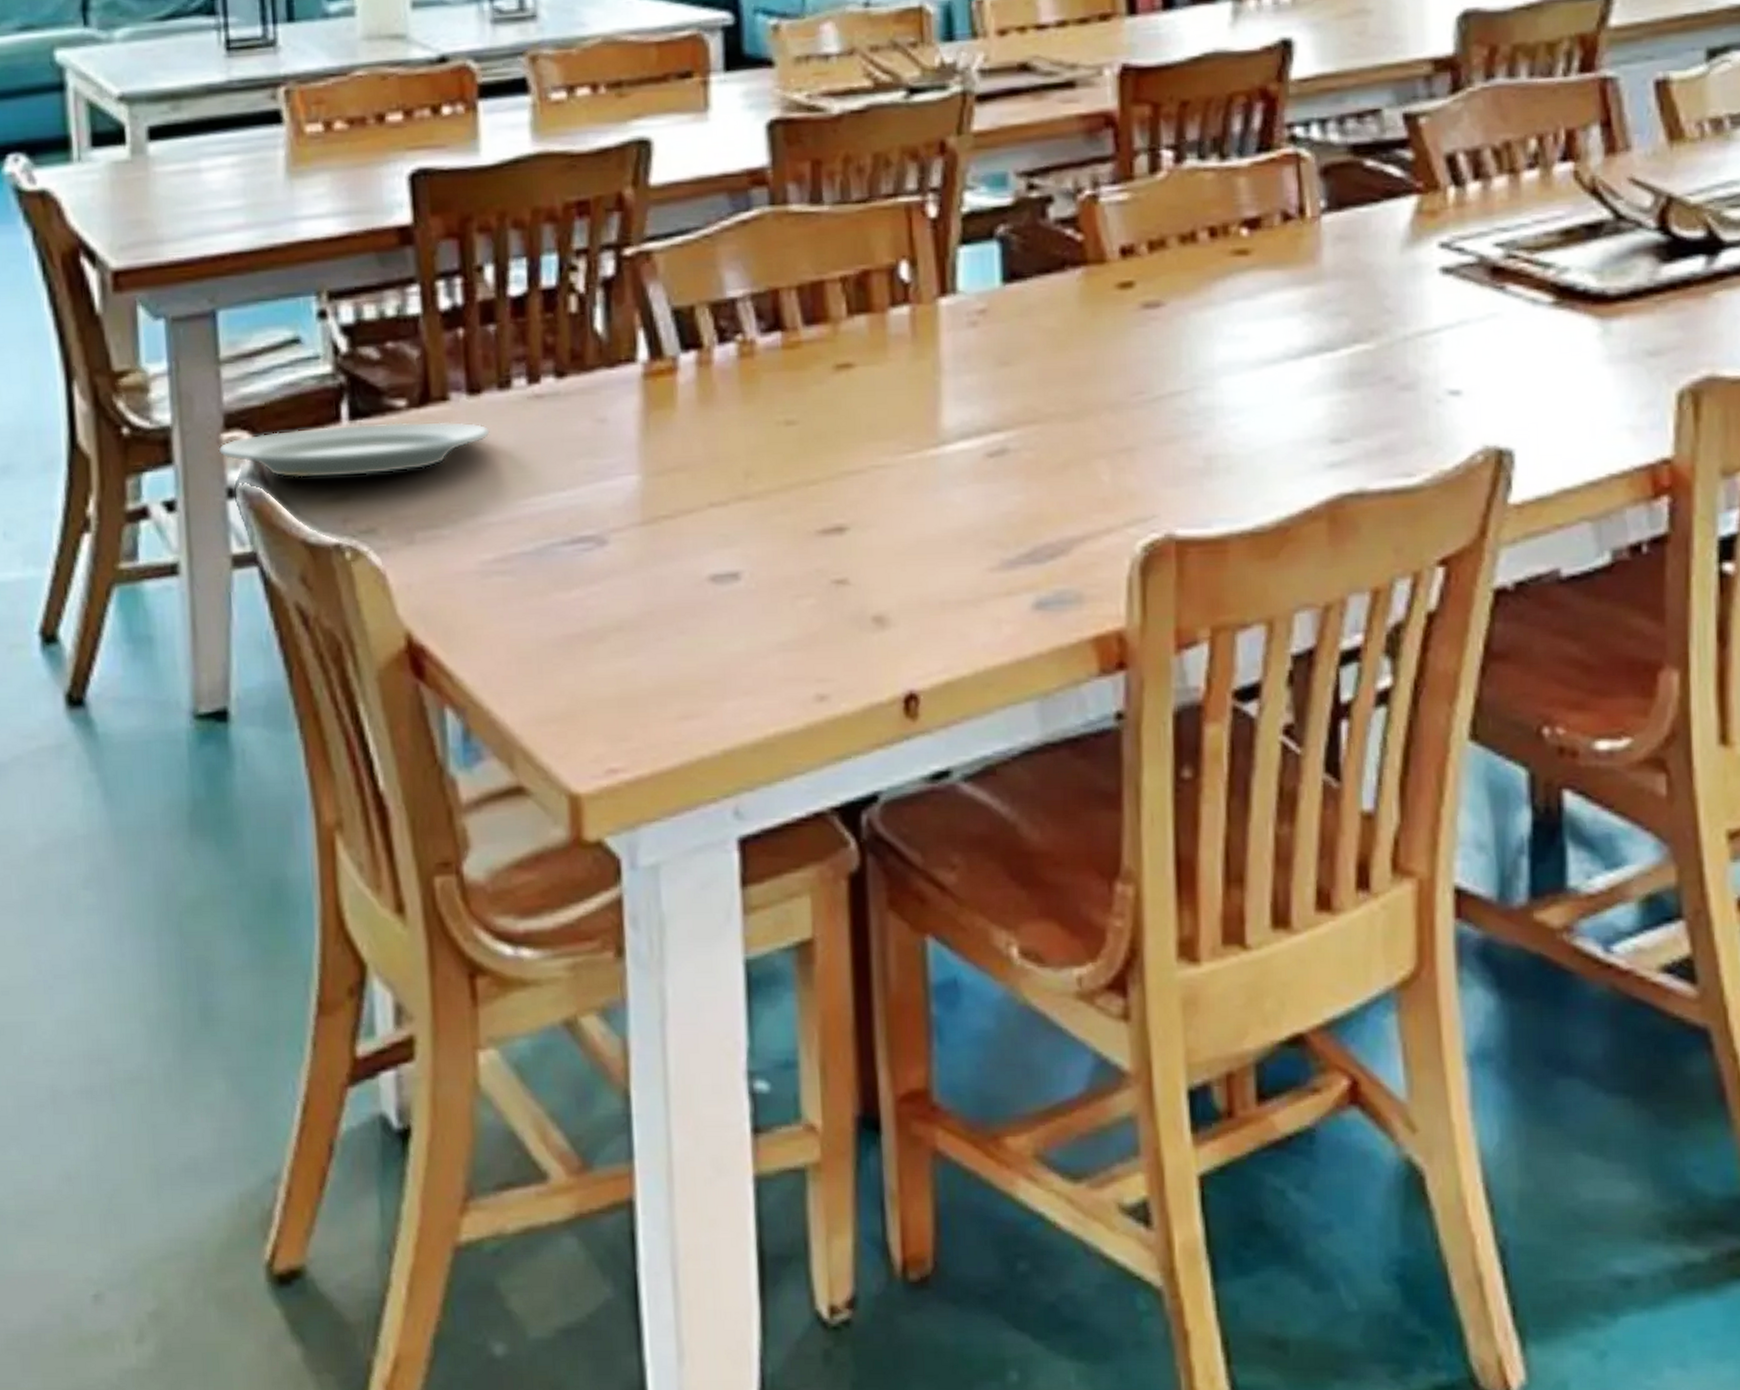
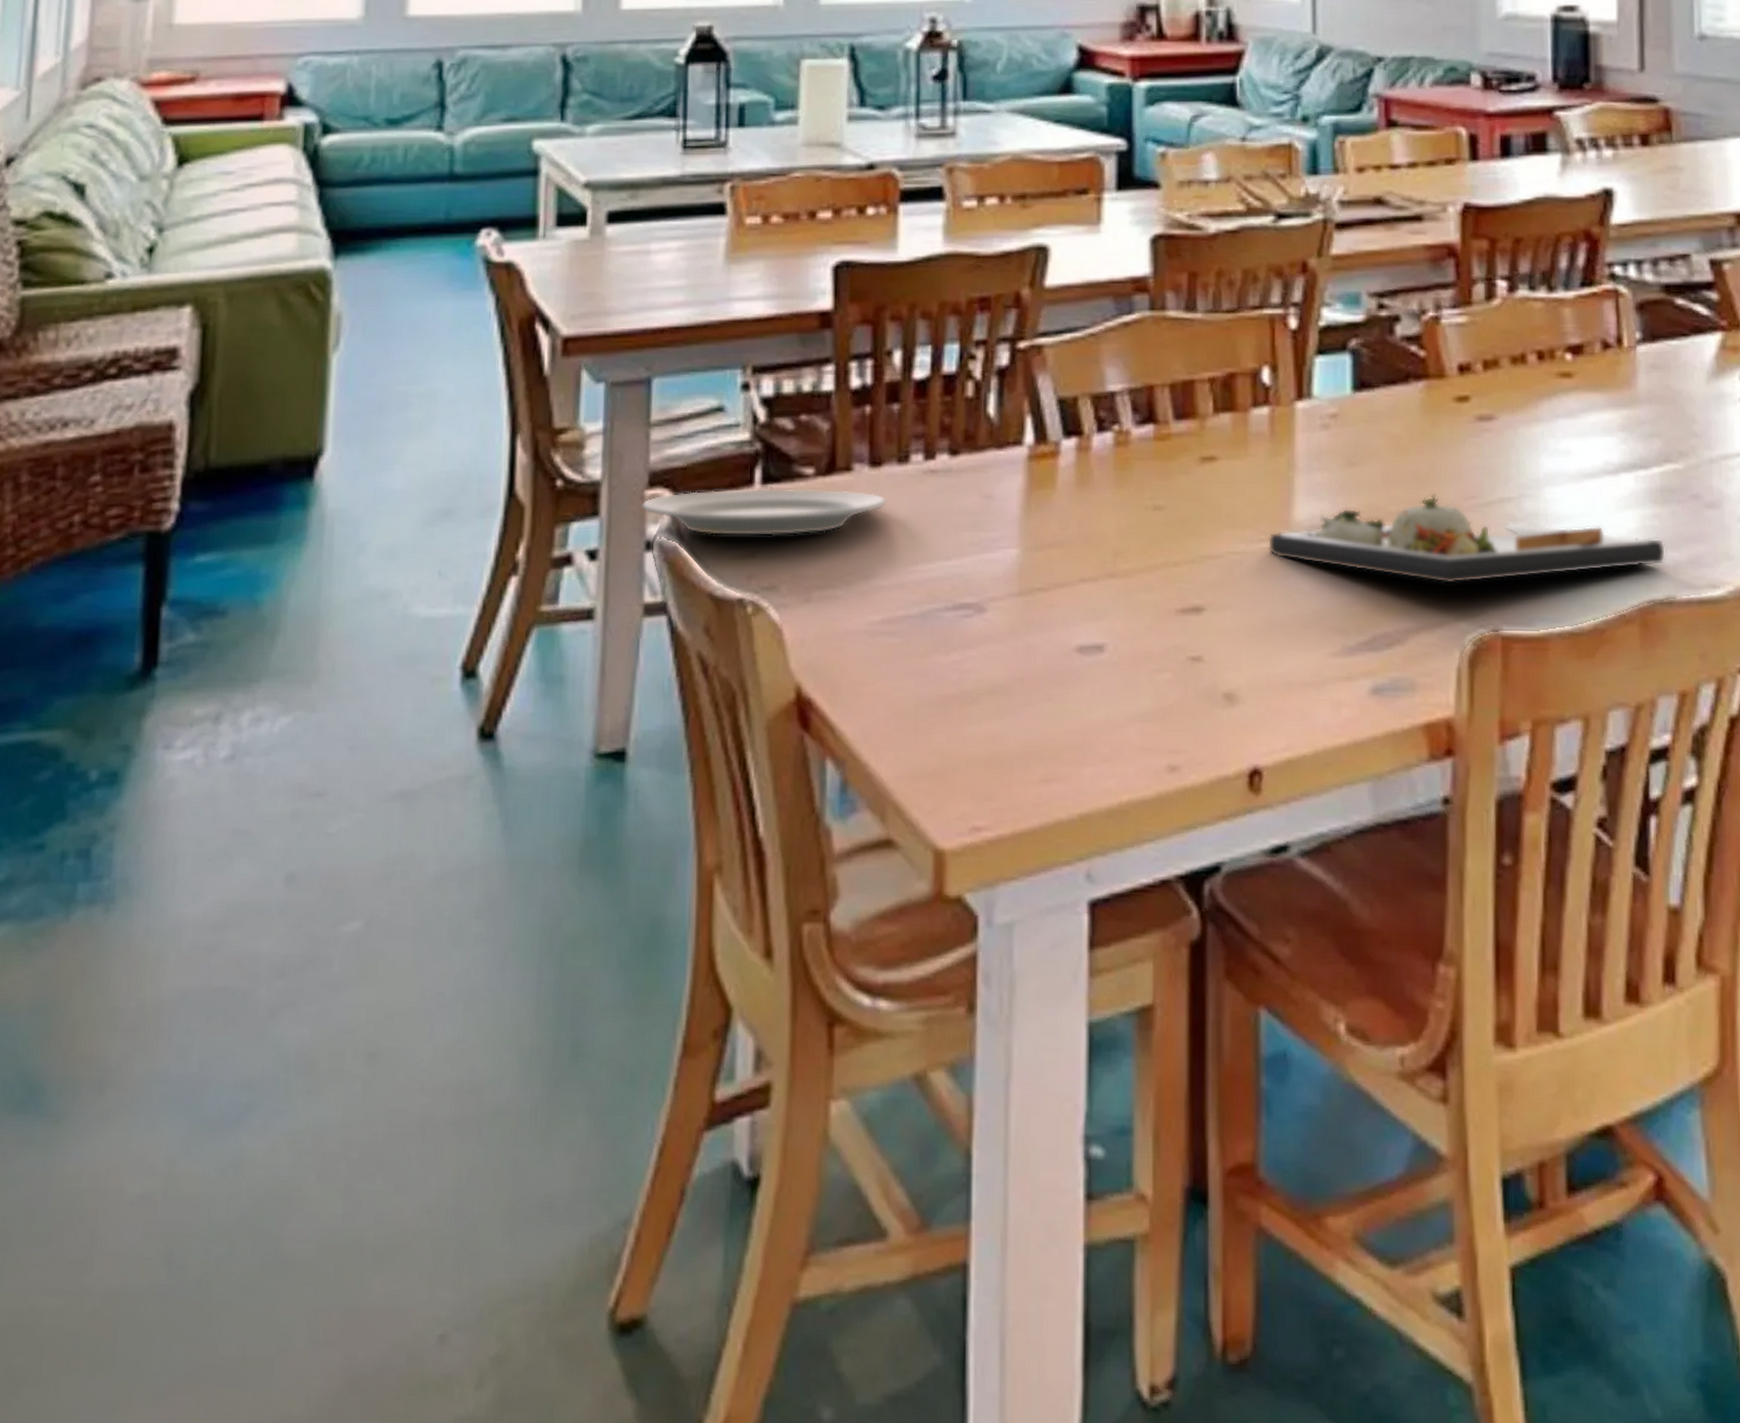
dinner plate: none [914,391,1357,488] -> present [1267,493,1666,585]

